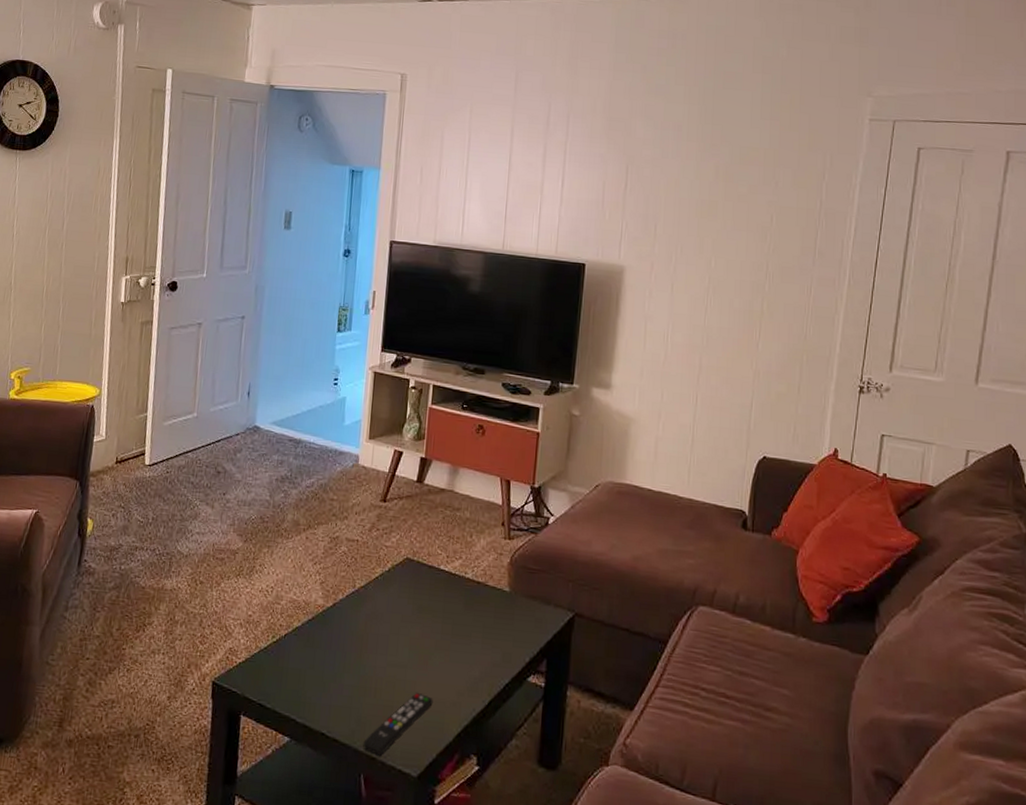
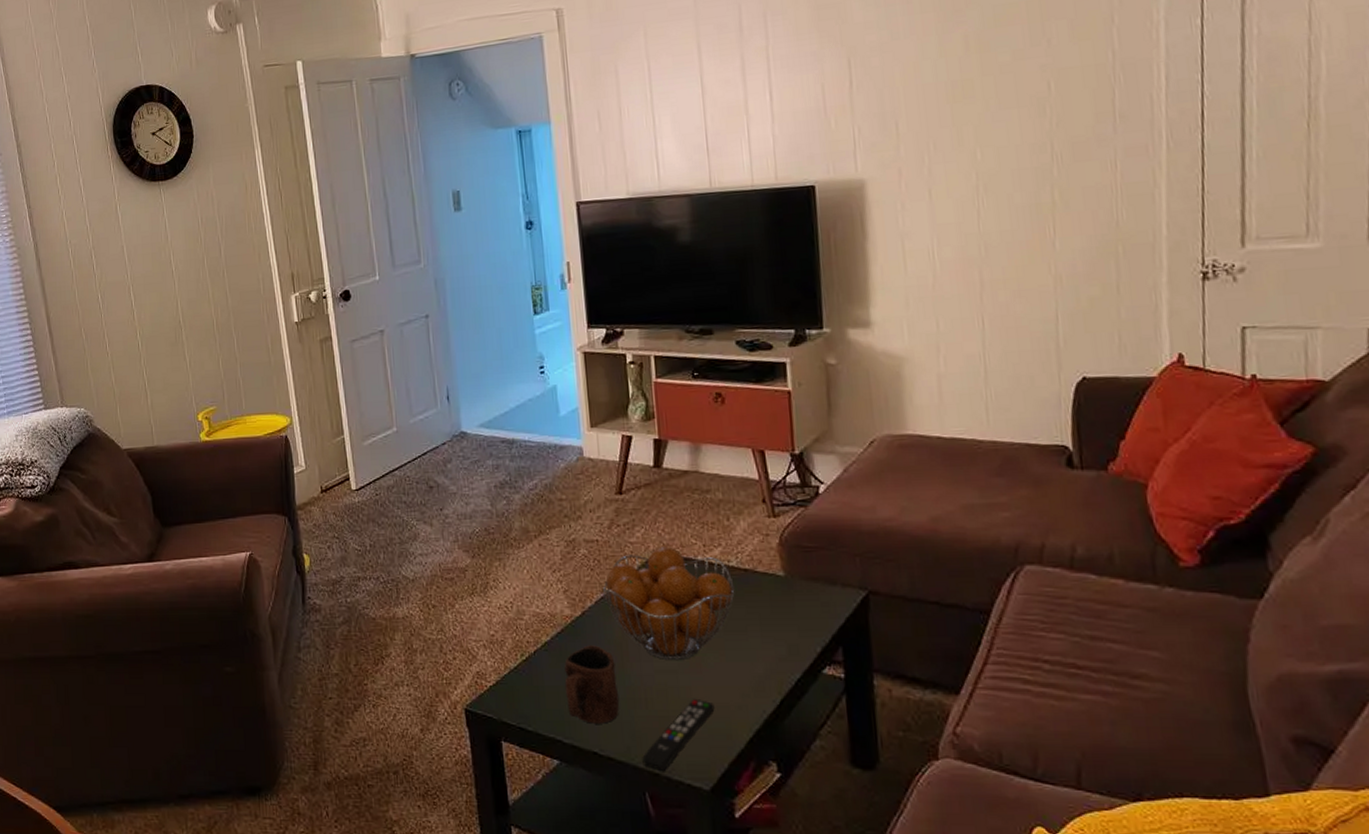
mug: none [305,634,354,708] -> present [564,645,620,724]
fruit basket: none [354,553,467,657] -> present [602,547,735,661]

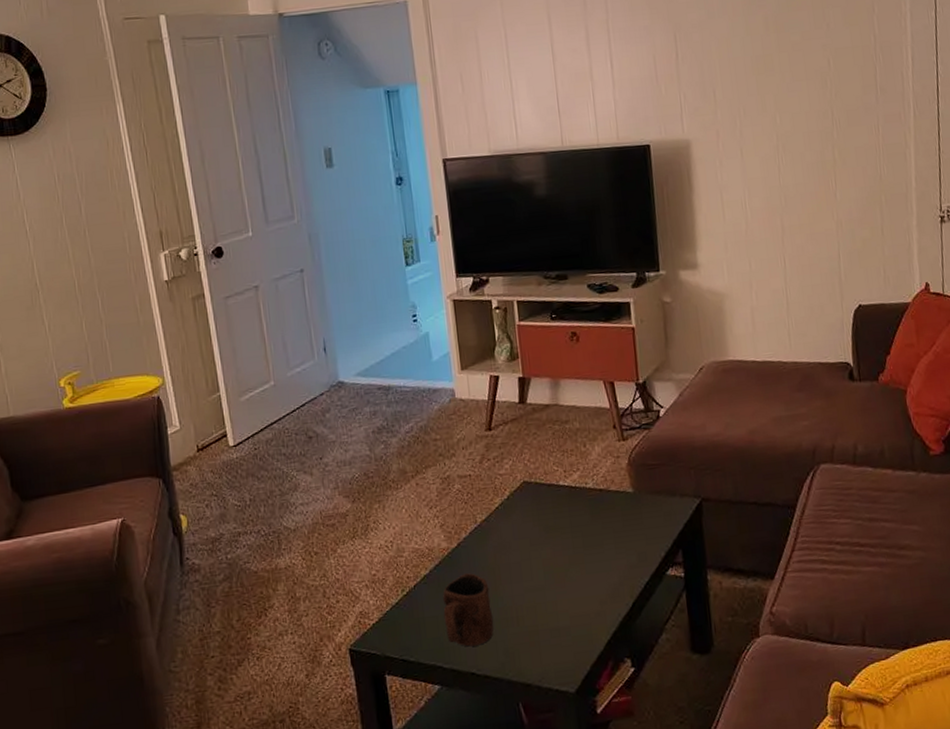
fruit basket: present [602,547,735,661] -> none [475,475,592,579]
remote control: present [642,698,715,771] -> none [515,610,578,681]

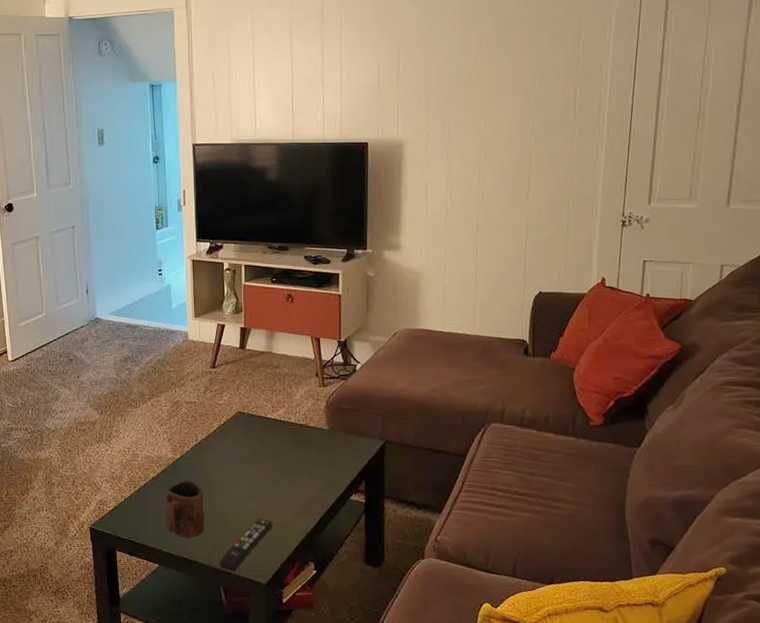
remote control: none [515,610,578,681] -> present [219,518,273,570]

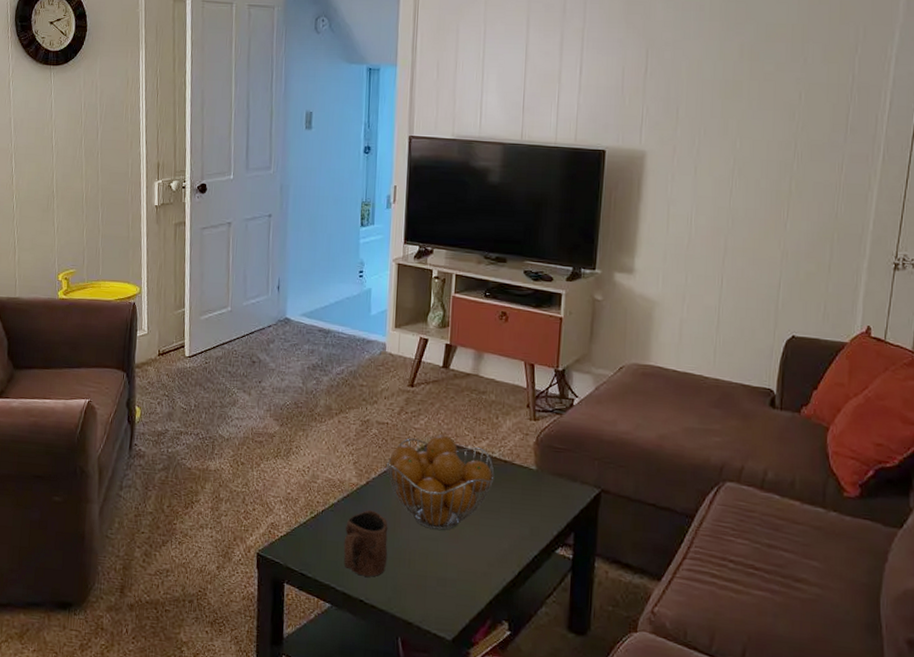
fruit basket: none [197,407,292,491] -> present [386,434,495,531]
remote control: present [219,518,273,570] -> none [399,563,465,621]

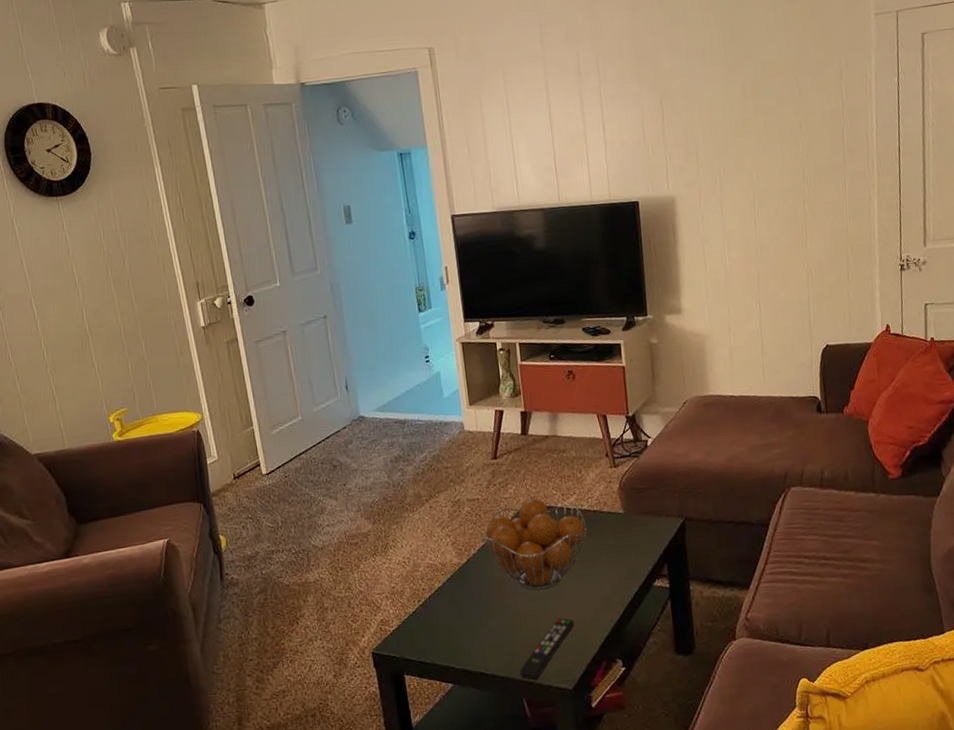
mug: present [343,510,388,577] -> none [454,585,500,650]
remote control: none [399,563,465,621] -> present [519,618,575,680]

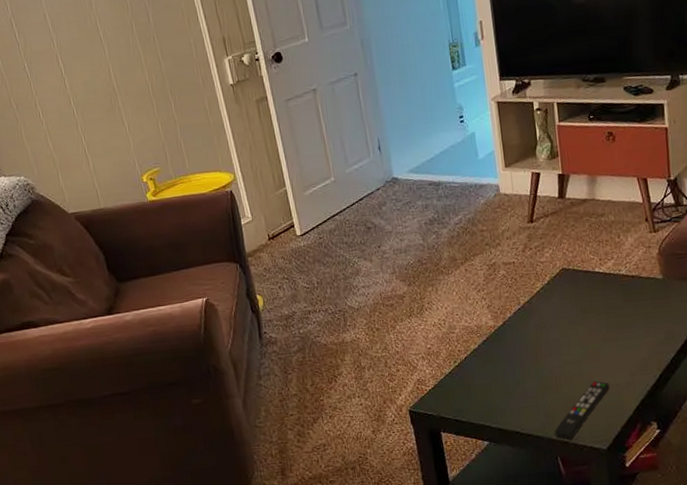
fruit basket: present [483,498,587,590] -> none [519,263,625,354]

